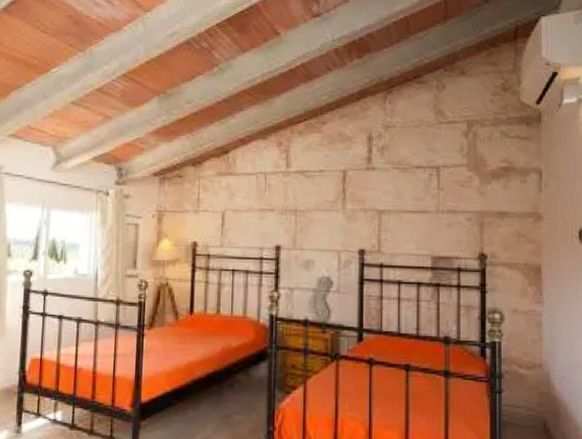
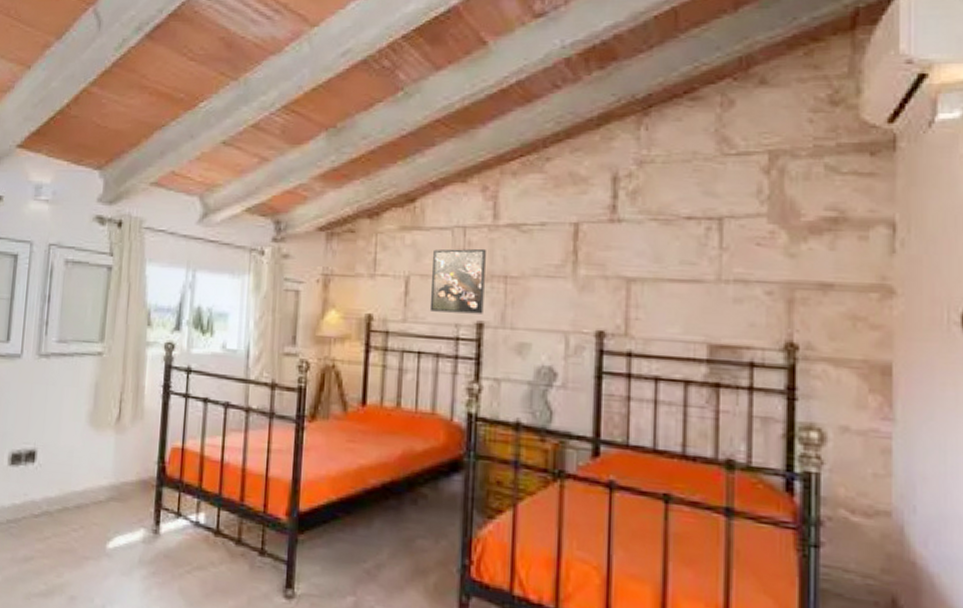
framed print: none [240,189,281,239] -> present [429,248,486,314]

